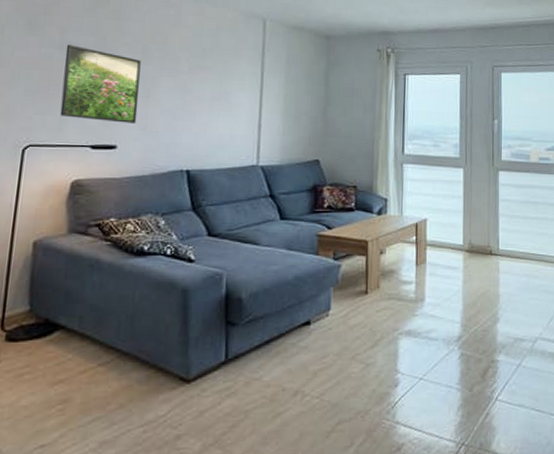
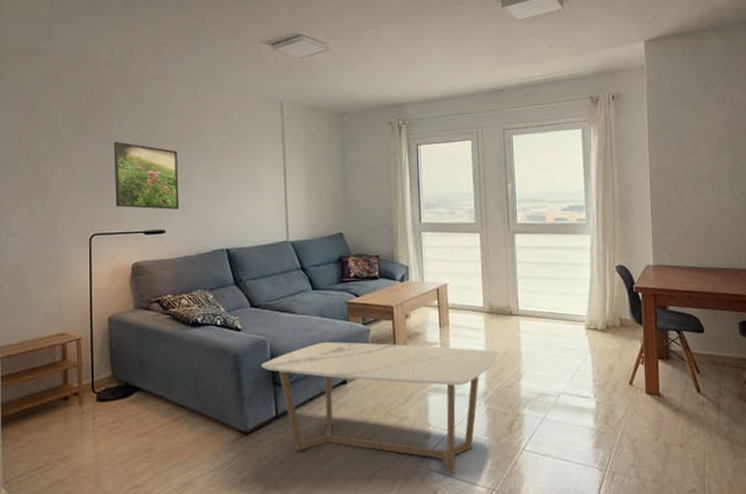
coffee table: none [213,278,475,429] -> present [261,342,498,476]

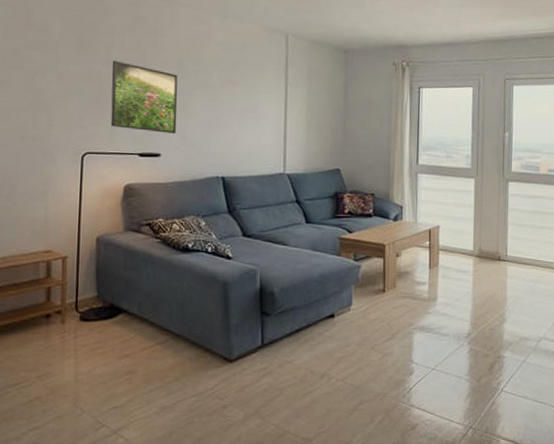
coffee table: present [261,342,498,476] -> none [250,276,484,412]

